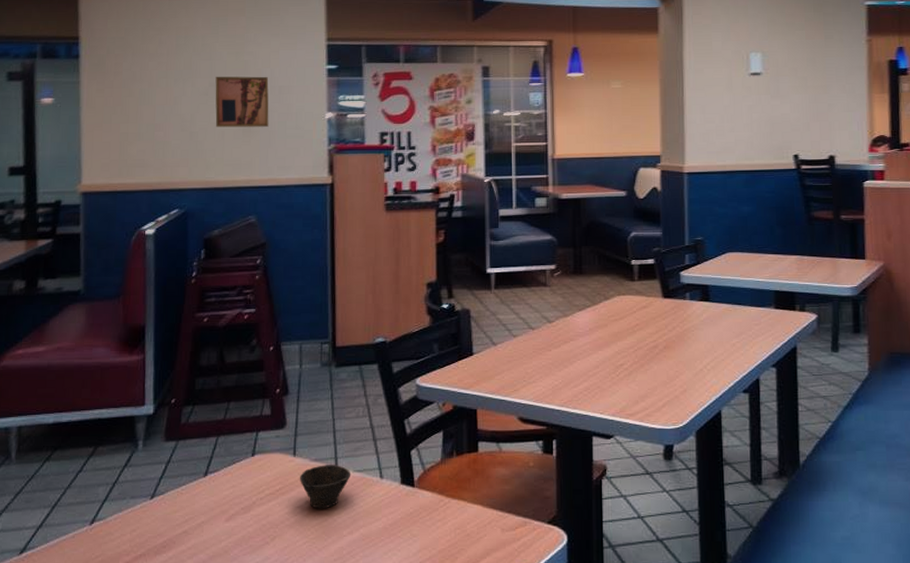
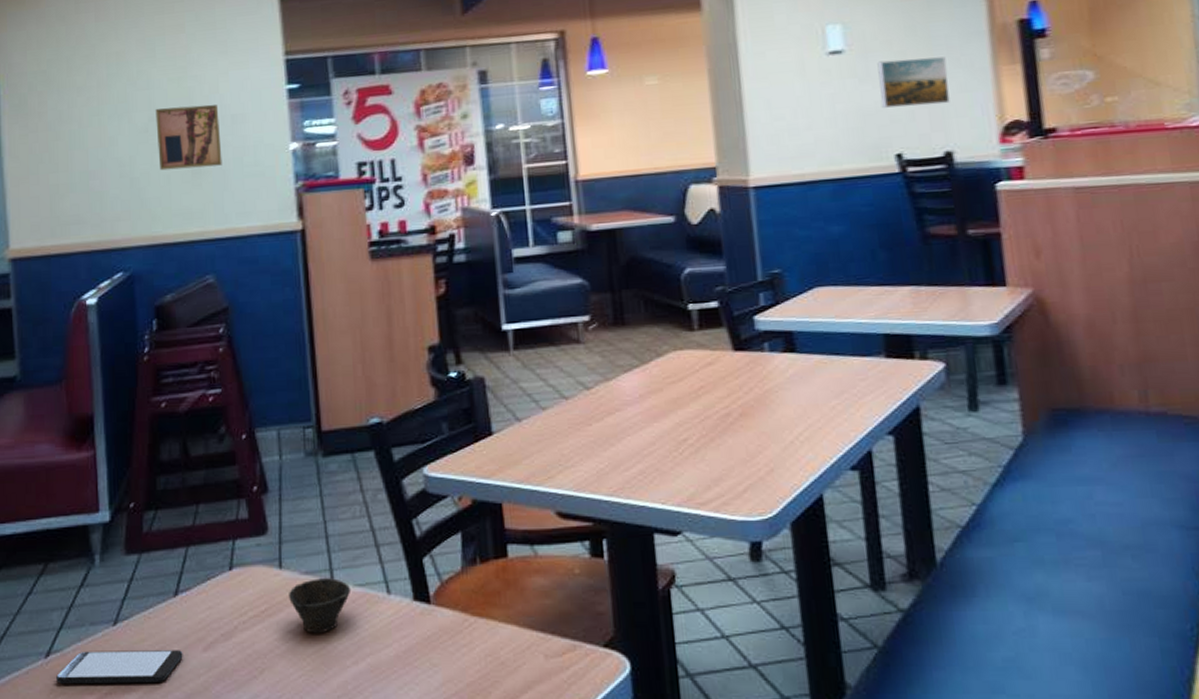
smartphone: none [97,519,208,547] -> present [55,650,183,684]
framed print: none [785,83,836,120] -> present [877,57,950,108]

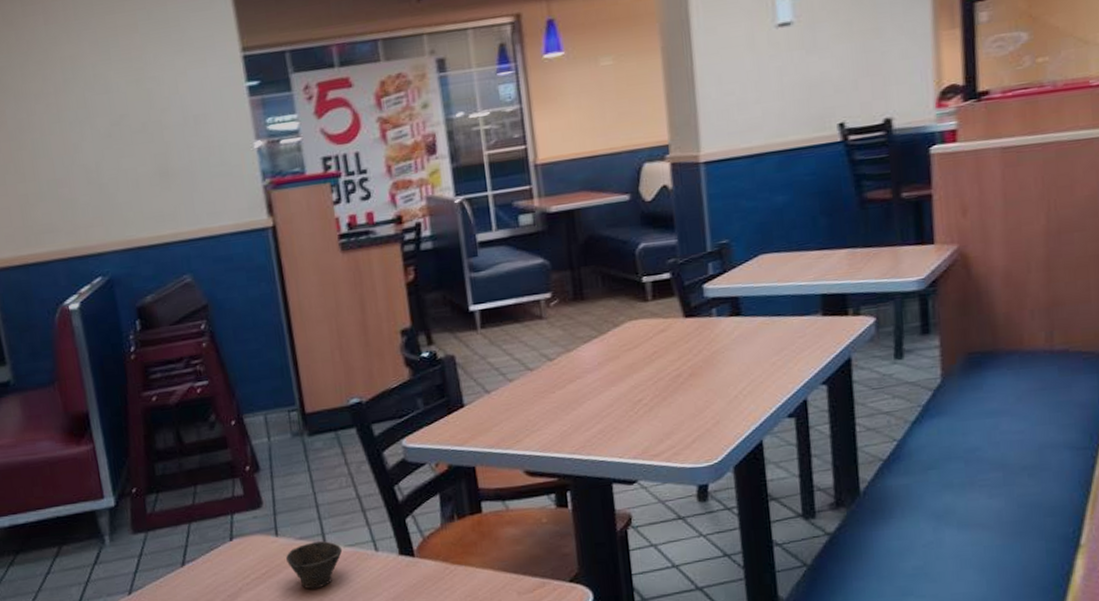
wall art: present [155,104,222,171] -> none [116,106,189,175]
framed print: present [877,57,950,108] -> none [824,24,891,79]

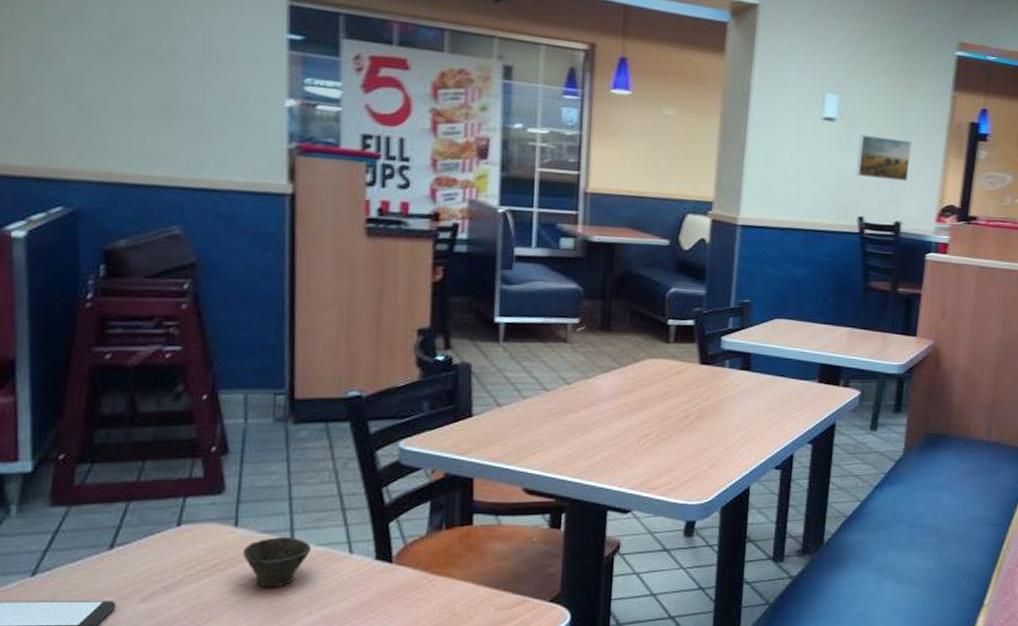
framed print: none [824,24,891,79] -> present [855,134,912,182]

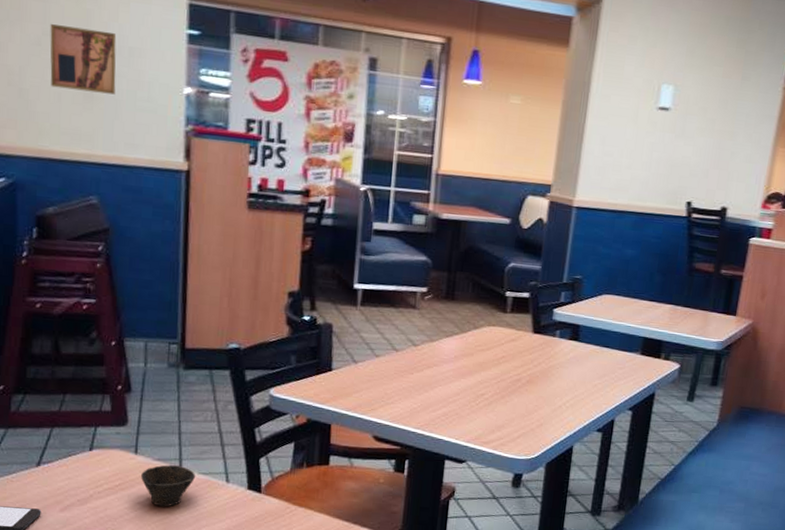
wall art: none [117,27,202,108] -> present [50,24,117,95]
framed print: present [855,134,912,182] -> none [686,124,742,169]

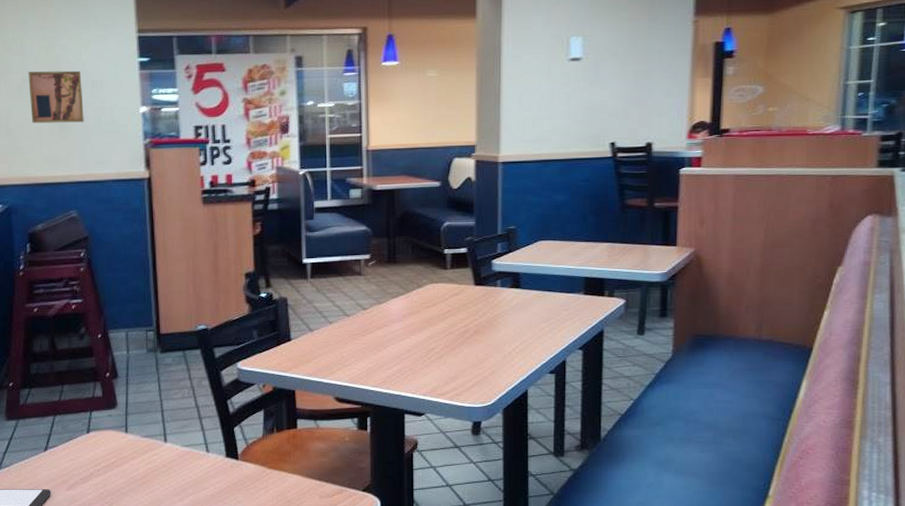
cup: present [141,464,196,507] -> none [132,439,180,479]

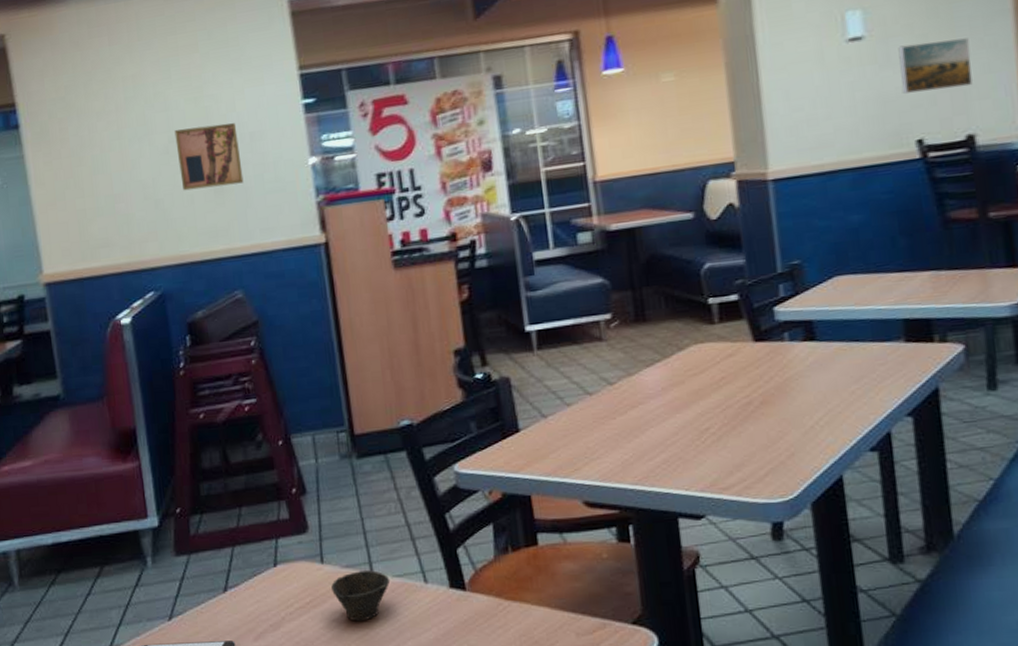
cup: none [132,439,180,479] -> present [331,569,390,622]
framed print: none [604,68,657,107] -> present [898,38,973,94]

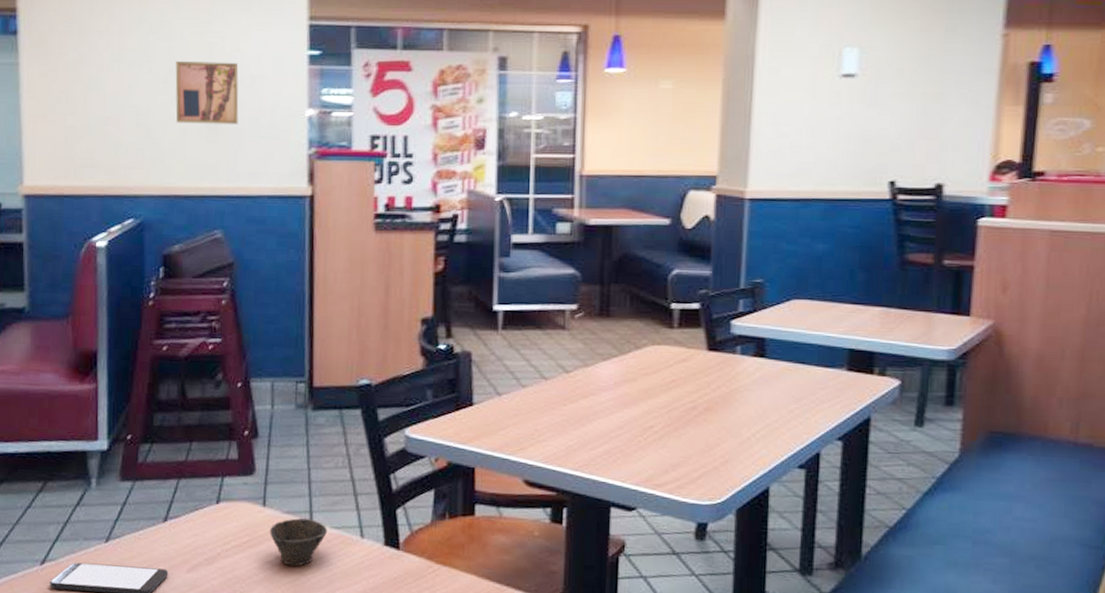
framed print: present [898,38,973,94] -> none [883,89,953,137]

